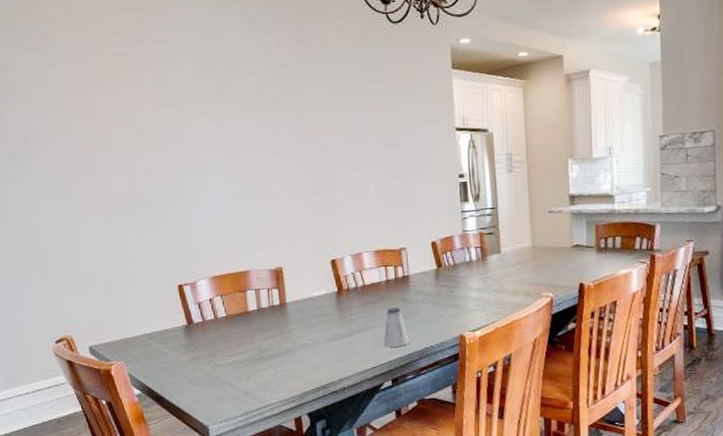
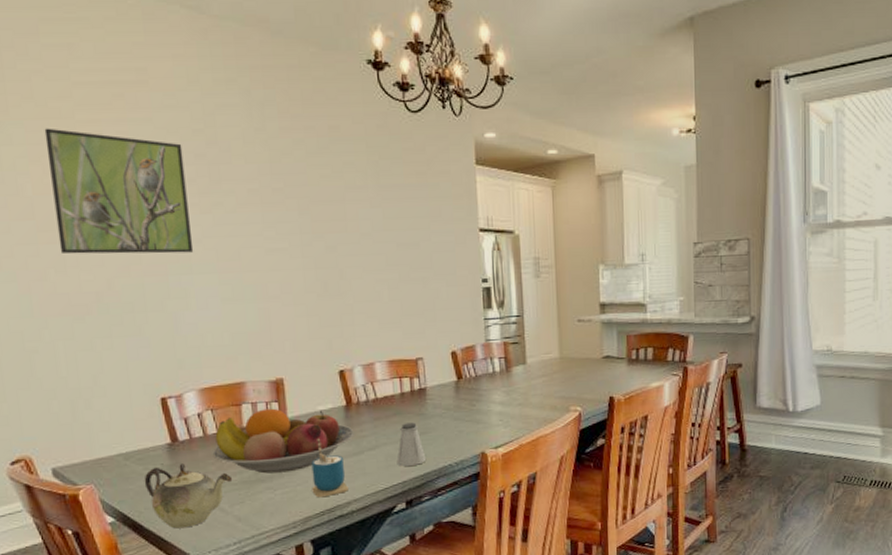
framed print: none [79,50,205,160] -> present [44,128,194,254]
teapot: none [165,343,240,401] -> present [144,463,233,529]
fruit bowl: none [222,294,345,353] -> present [212,408,354,474]
cup: none [307,321,340,375] -> present [311,438,348,498]

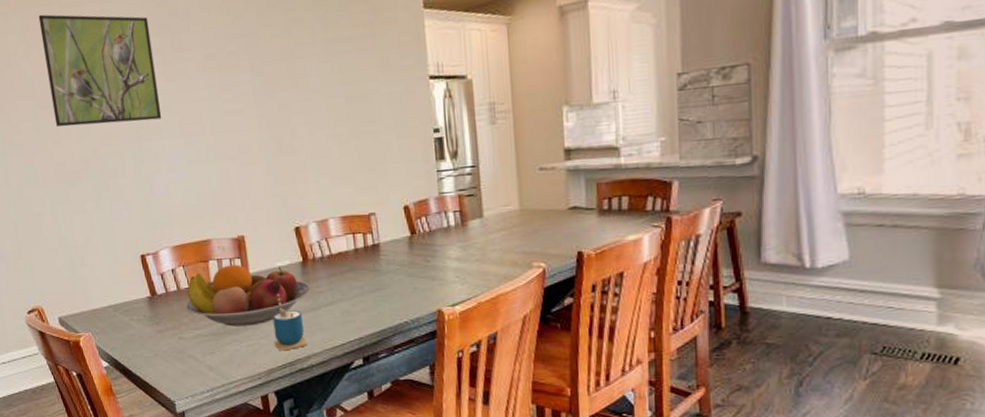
teapot: present [144,463,233,529] -> none [130,315,204,375]
saltshaker: present [397,422,427,466] -> none [353,278,382,322]

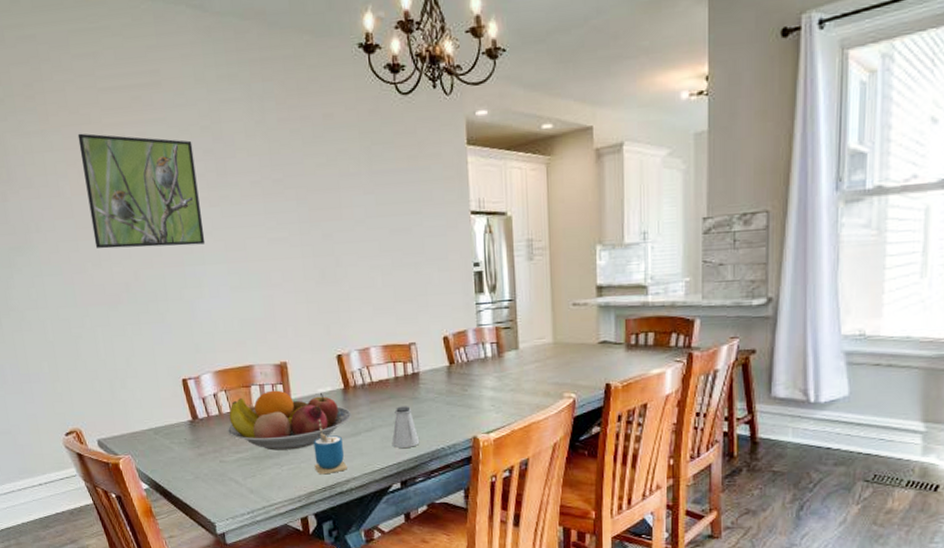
saltshaker: none [353,278,382,322] -> present [392,406,420,448]

